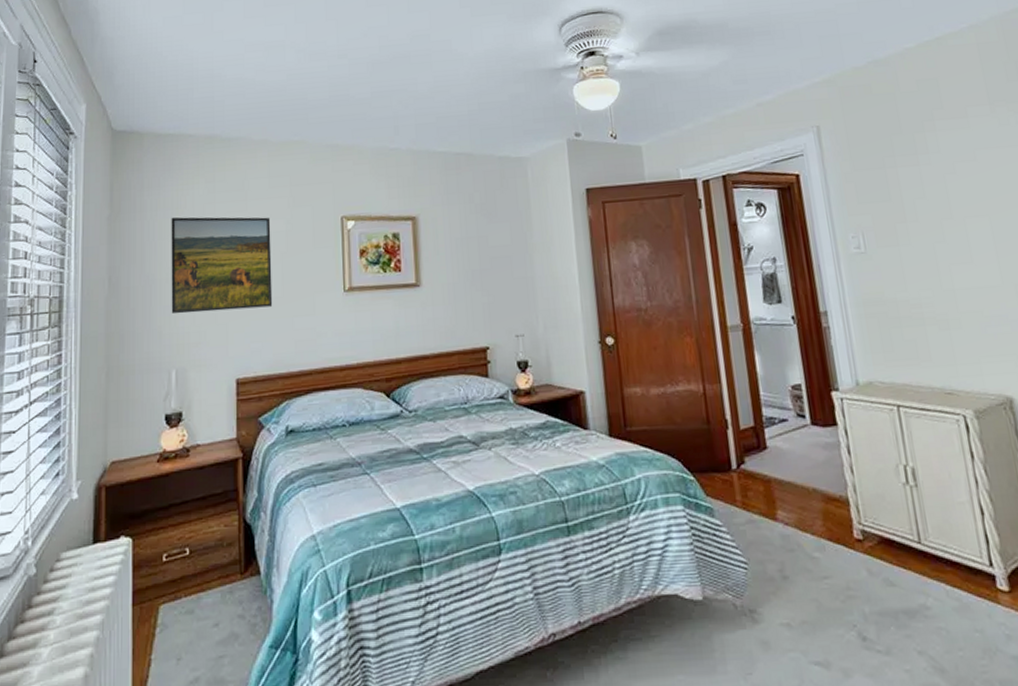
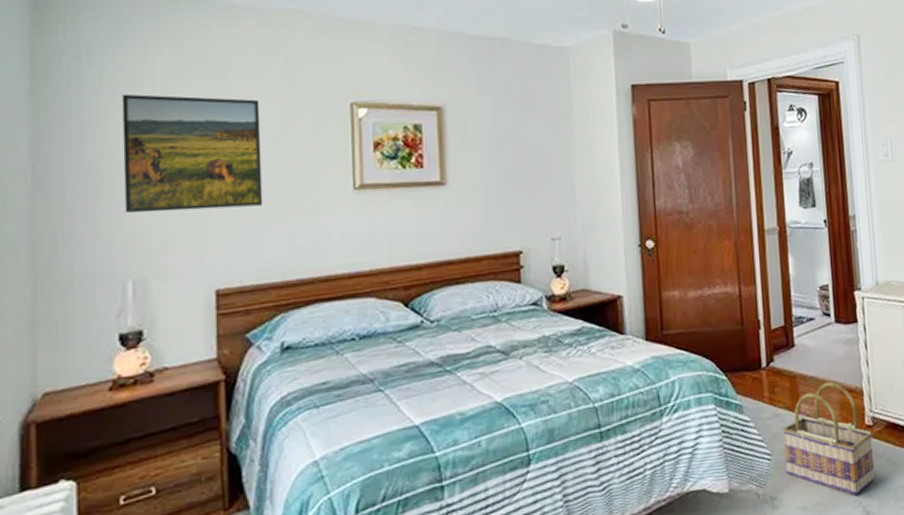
basket: none [757,488,870,618] -> present [781,382,875,496]

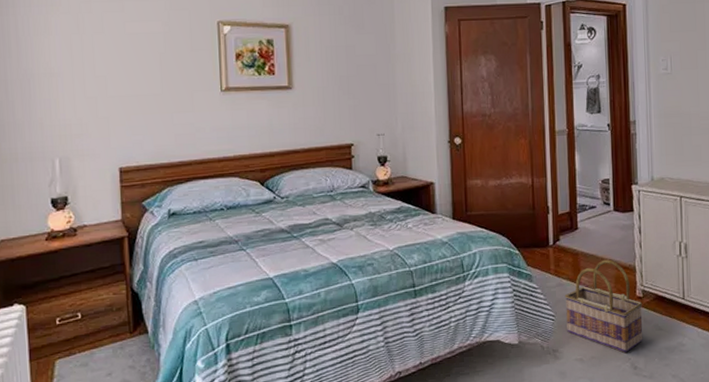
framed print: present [122,93,263,214] -> none [46,13,153,107]

